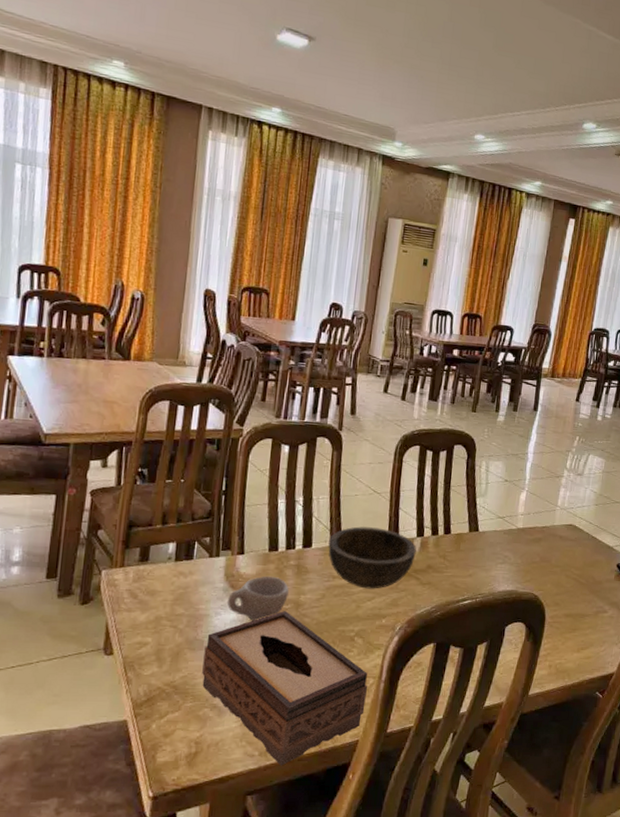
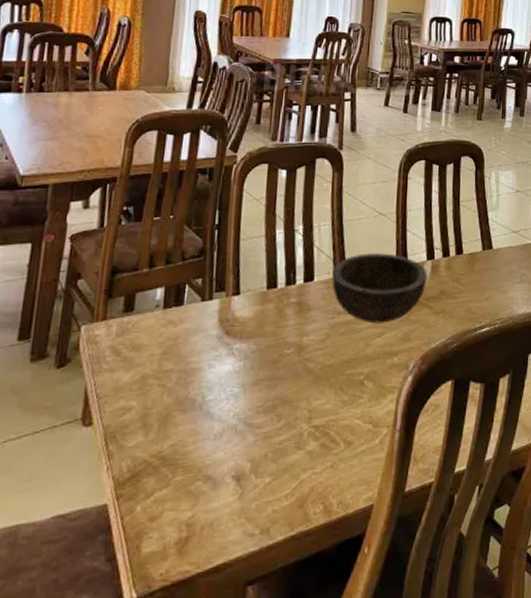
tissue box: present [202,611,368,766] -> none [194,357,382,545]
cup: present [227,576,289,621] -> none [222,317,290,371]

